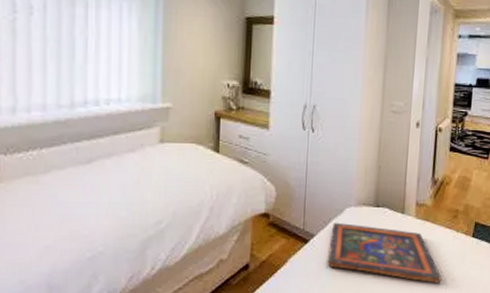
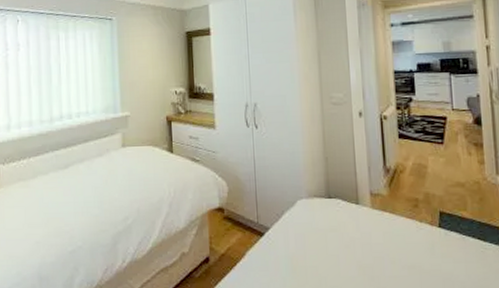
painted panel: present [327,222,442,283] -> none [284,214,411,278]

